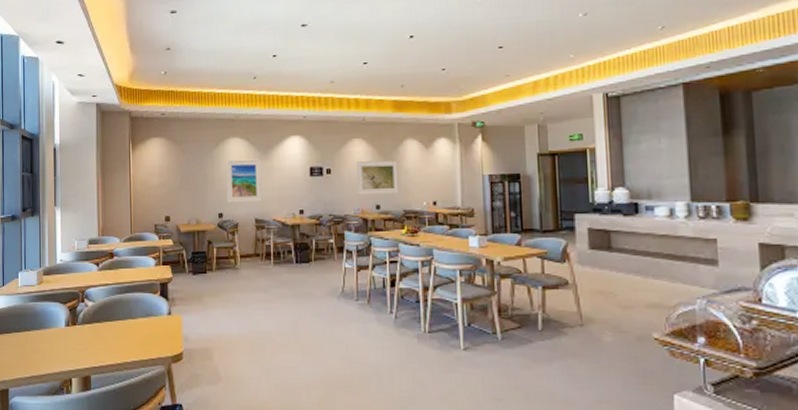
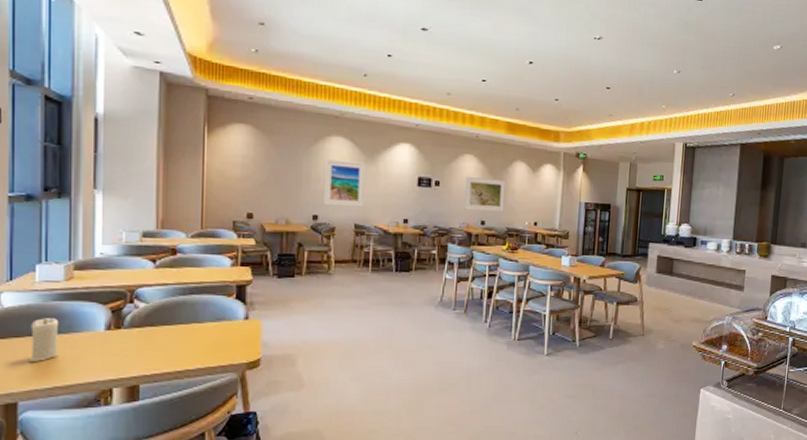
candle: none [15,317,35,354] -> present [28,318,60,362]

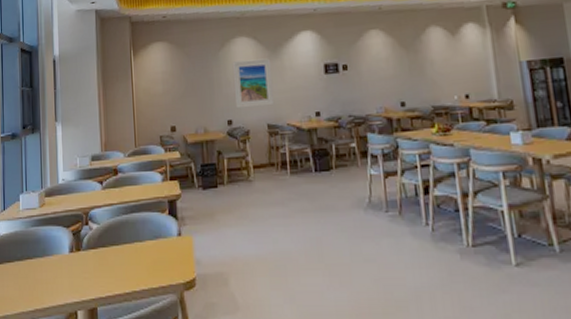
candle: present [28,318,60,362] -> none [17,243,37,285]
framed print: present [464,177,506,212] -> none [375,50,426,92]

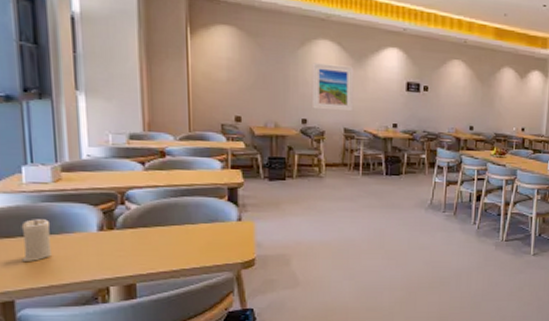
candle: none [17,243,37,285] -> present [21,219,51,261]

